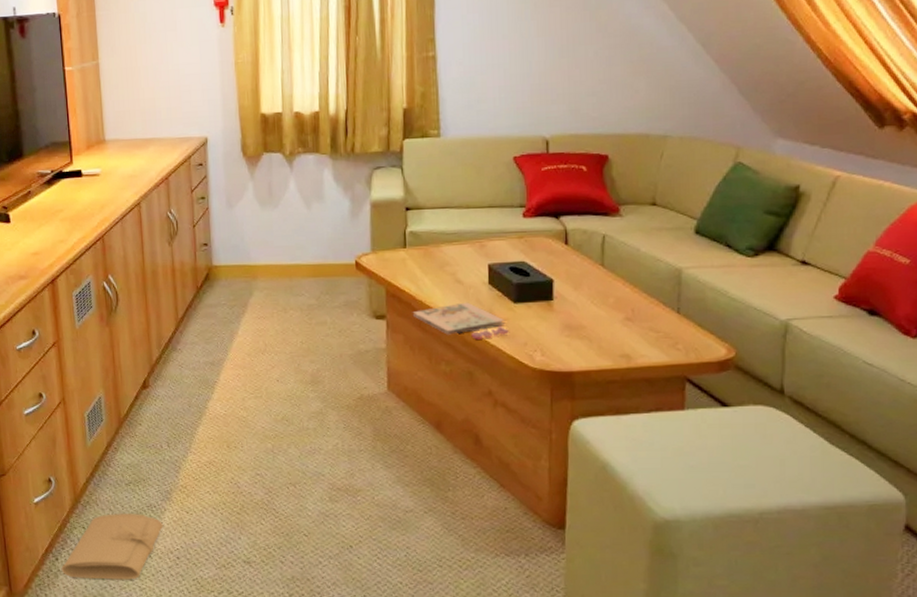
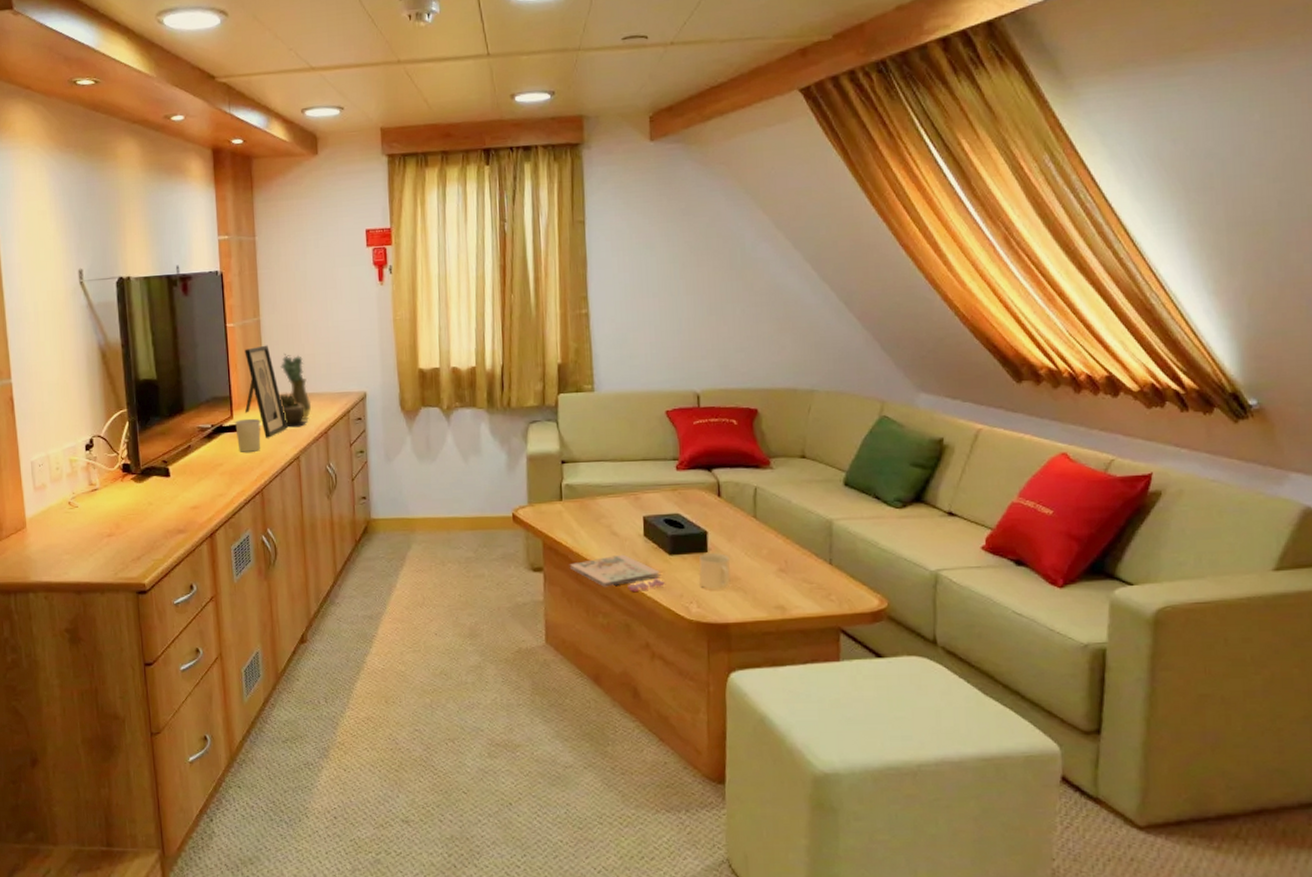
tool roll: present [61,513,164,580] -> none [215,772,321,841]
candle holder: none [75,164,101,198] -> present [235,418,261,452]
picture frame: none [83,89,128,184] -> present [244,345,288,438]
succulent plant: none [119,138,148,173] -> present [280,393,308,428]
vase: none [120,97,152,166] -> present [280,353,312,421]
cup: none [543,301,576,339] -> present [698,553,731,590]

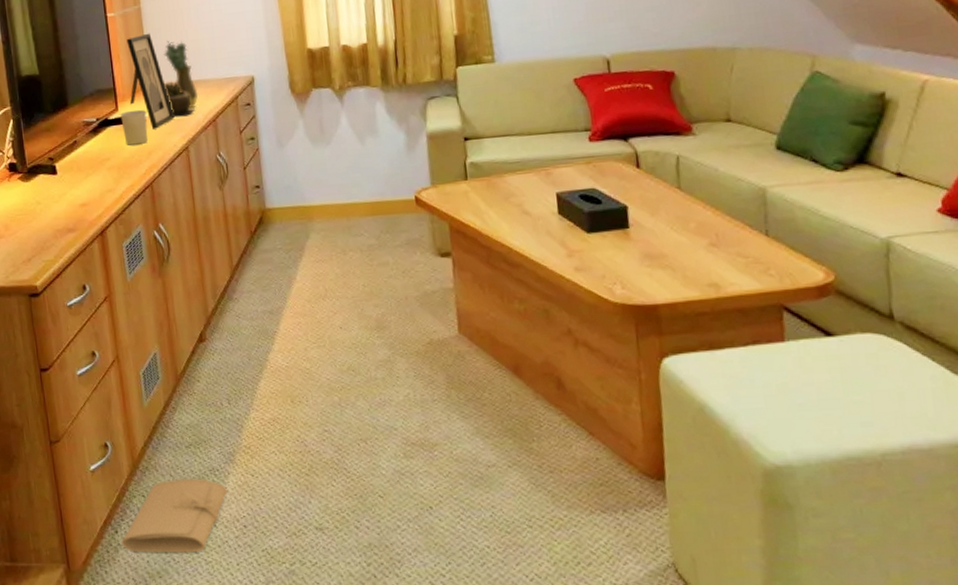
tool roll: none [215,772,321,841] -> present [121,478,228,554]
magazine: present [569,554,665,592] -> none [479,234,584,274]
cup: present [698,553,731,590] -> none [620,229,657,270]

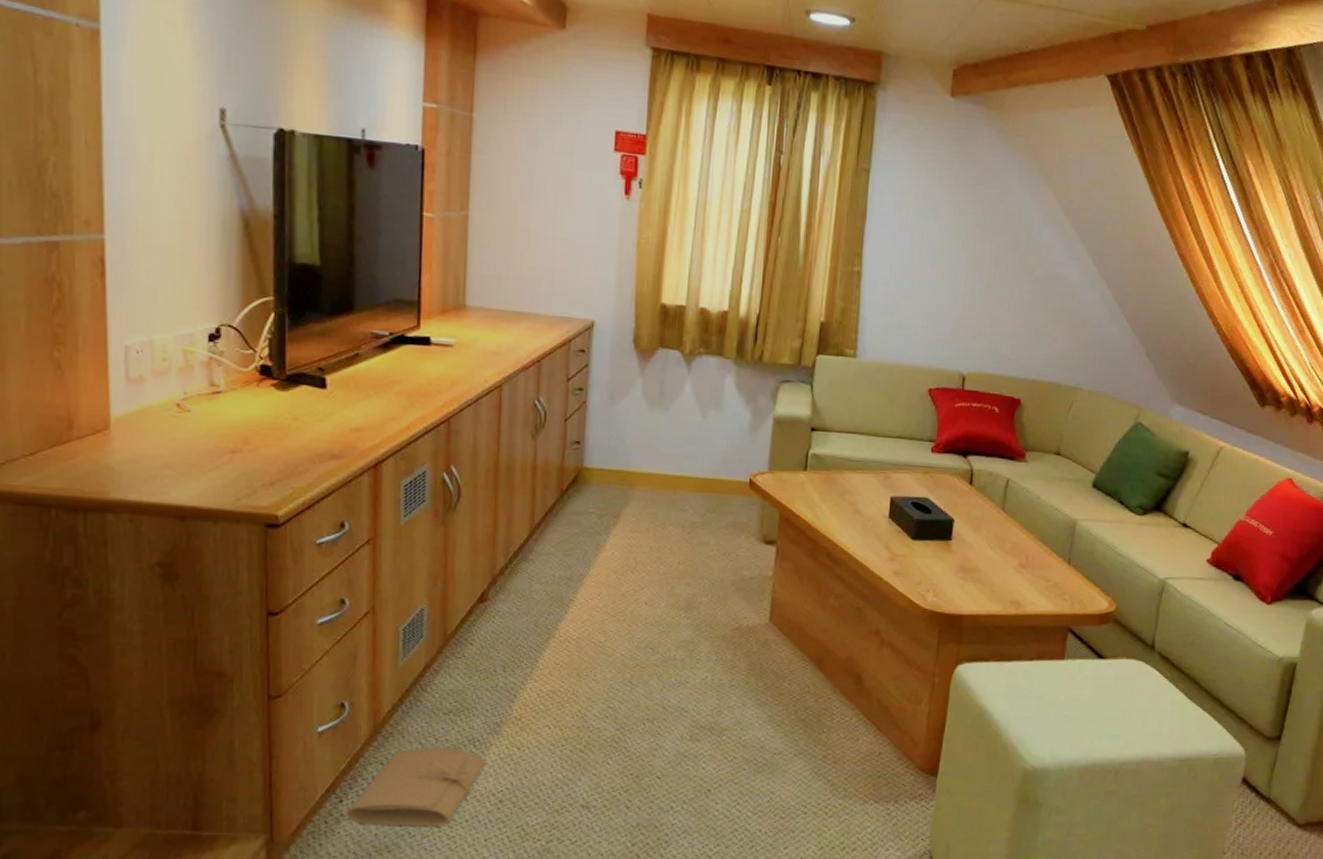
candle holder: present [120,109,148,146] -> none [421,331,455,372]
picture frame: present [126,33,175,129] -> none [436,246,491,358]
vase: present [164,40,199,109] -> none [489,259,525,344]
succulent plant: present [165,81,195,117] -> none [484,307,517,351]

